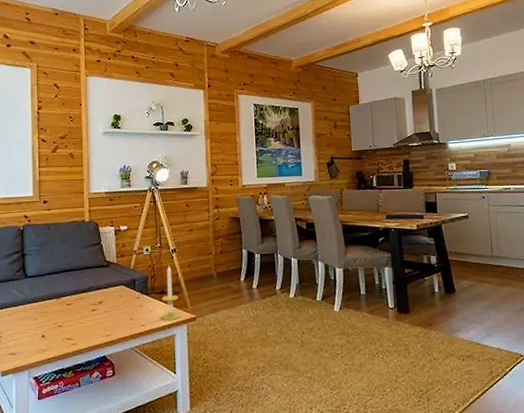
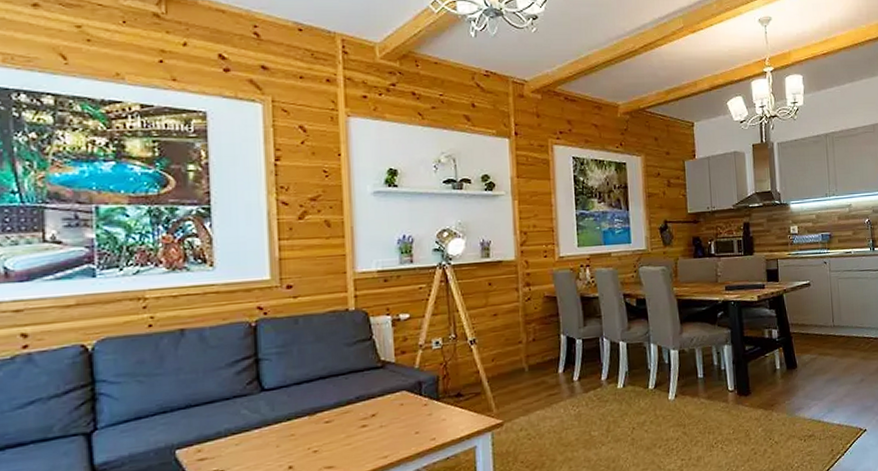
candle: present [161,265,180,320] -> none [457,361,483,430]

